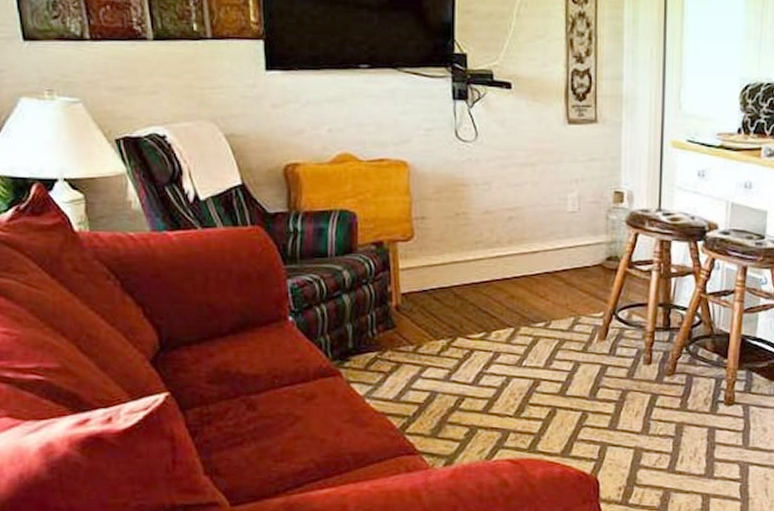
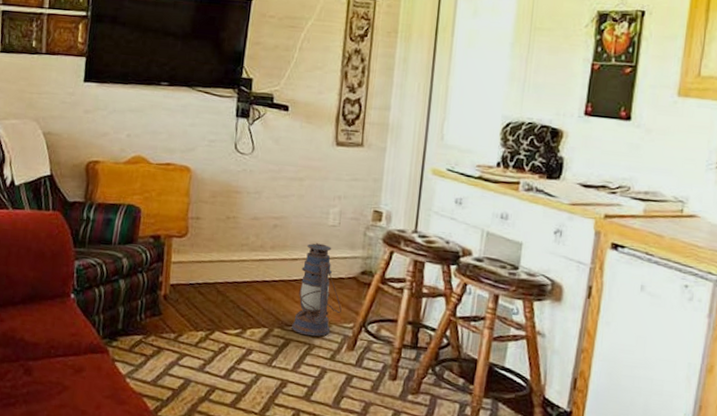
lantern: none [539,232,589,331] -> present [292,243,342,337]

